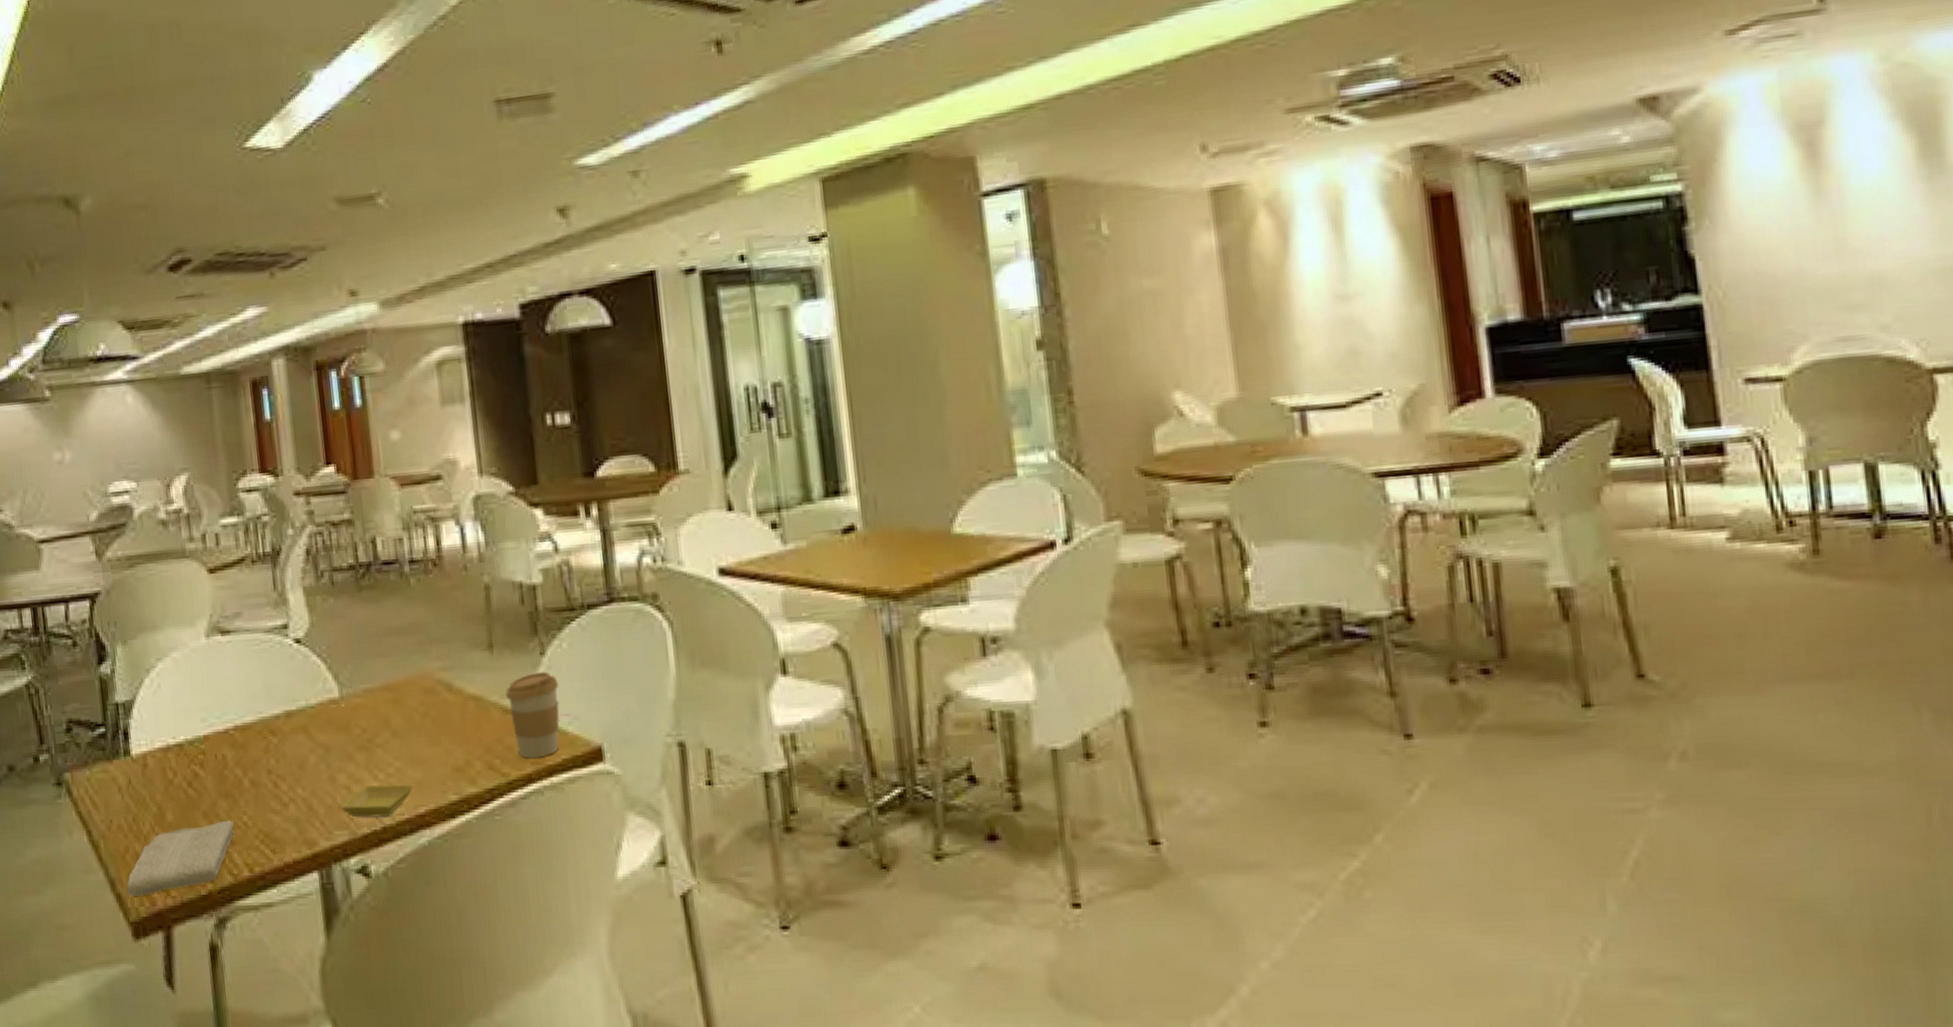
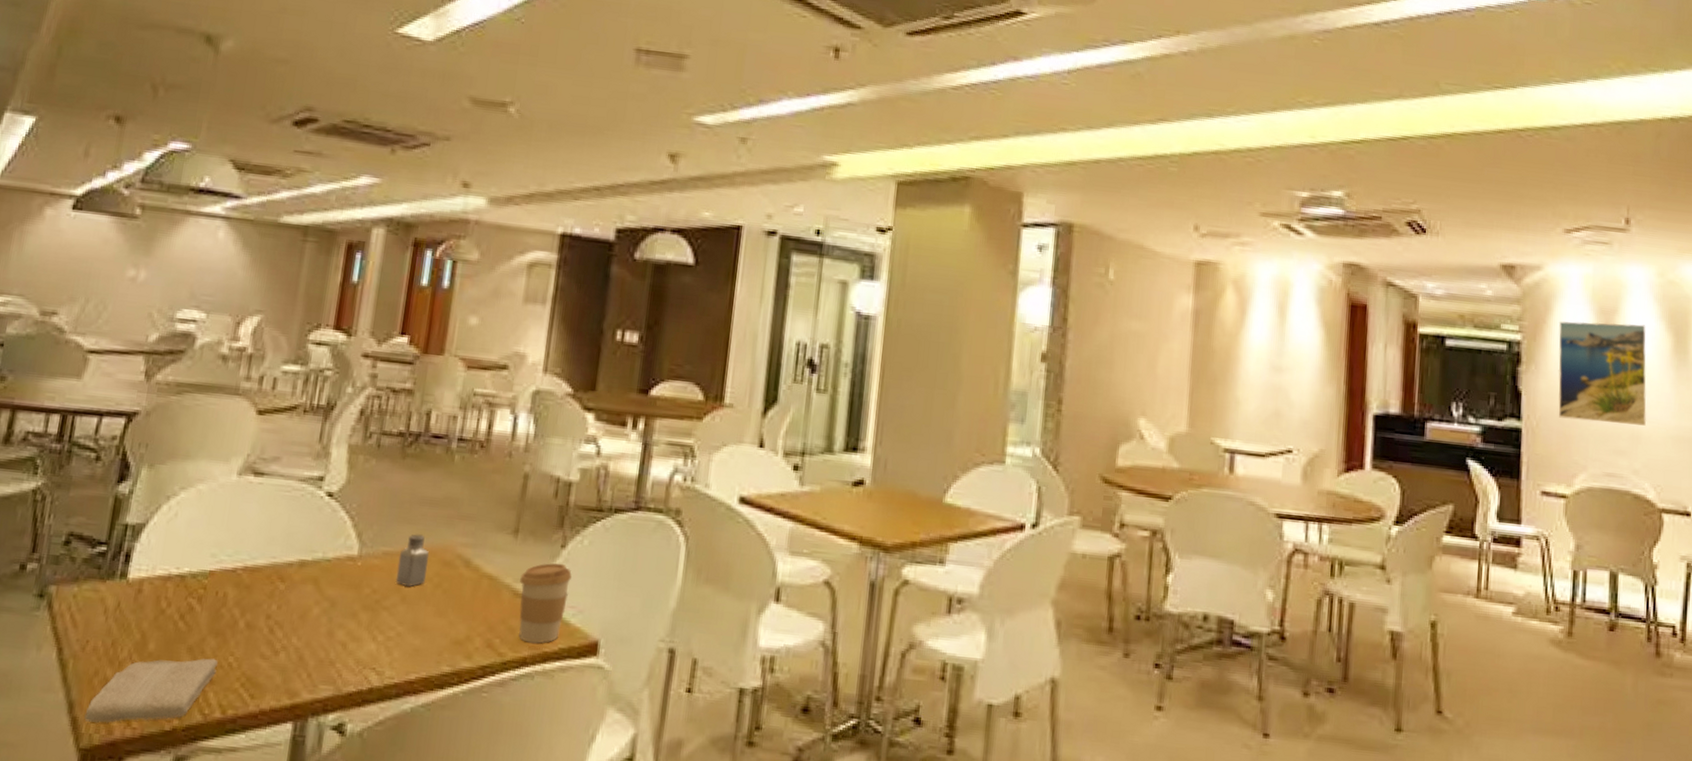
saucer: present [341,784,414,818] -> none [332,645,410,679]
saltshaker: none [379,665,412,720] -> present [395,534,429,587]
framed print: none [1737,131,1892,280] -> present [1558,321,1647,426]

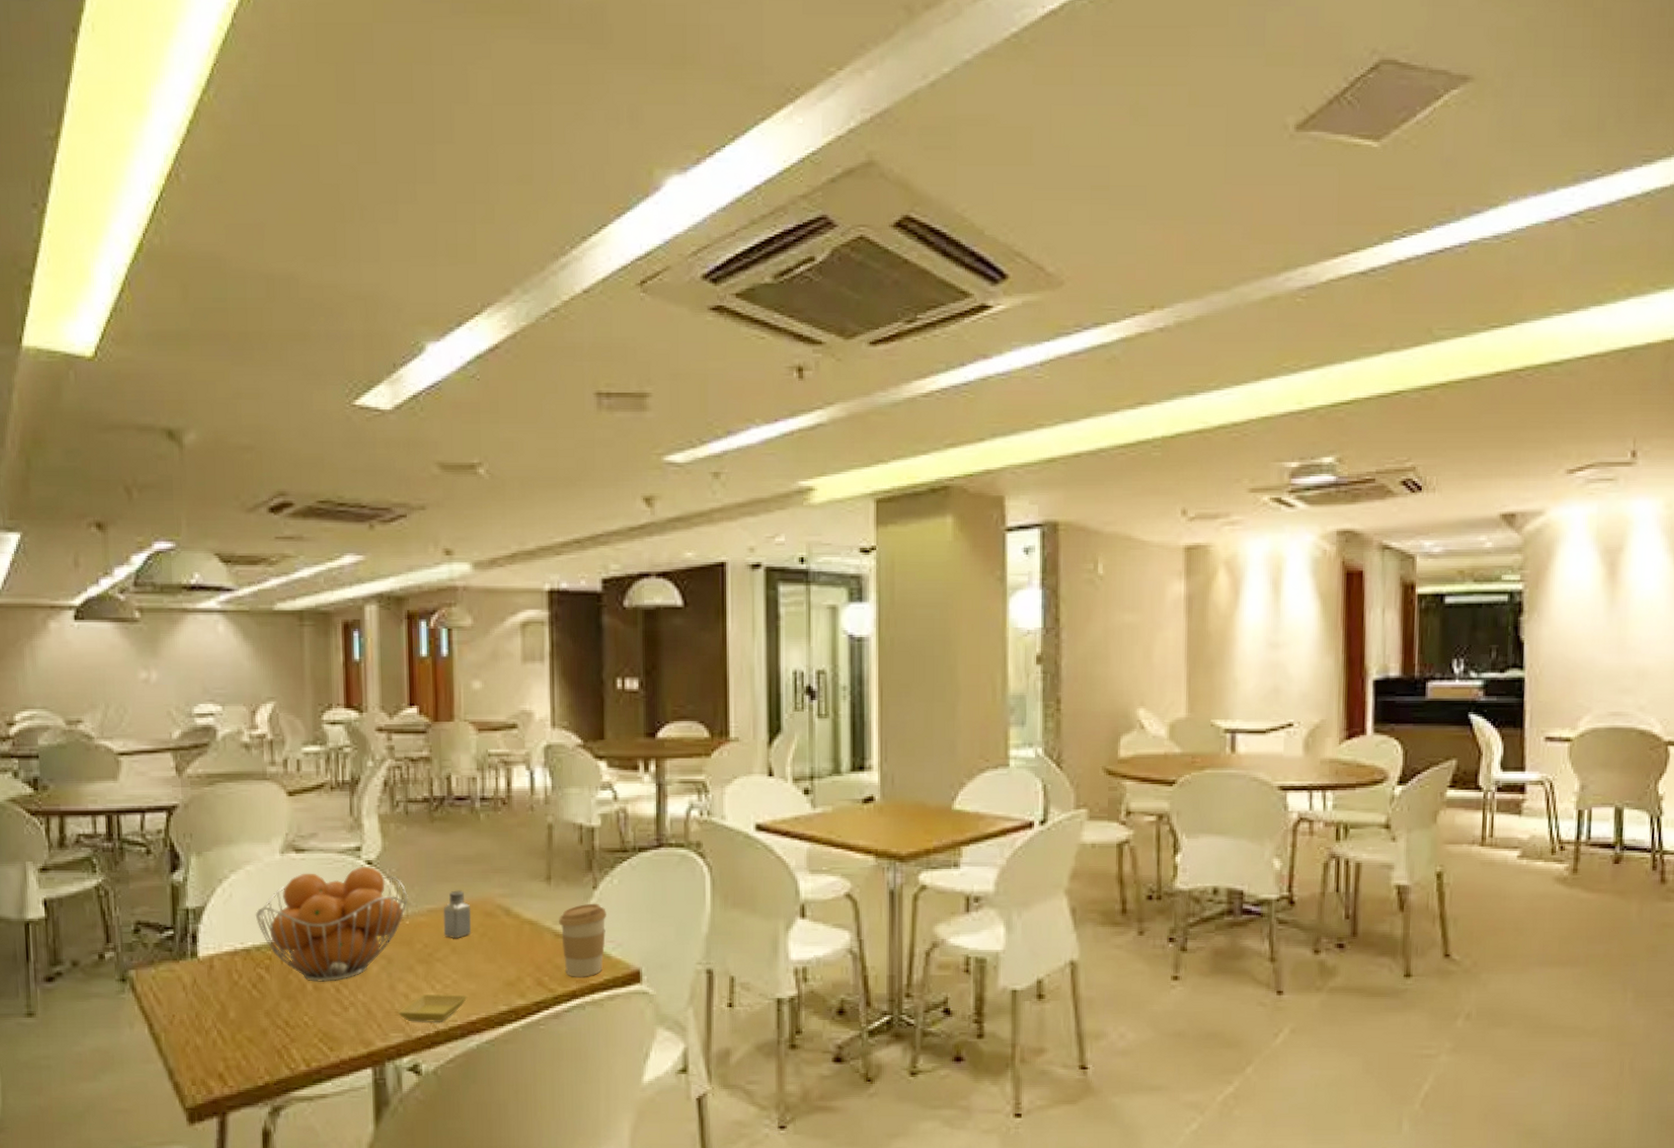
washcloth: present [84,658,219,724] -> none [184,1020,295,1086]
fruit basket: none [198,497,365,620] -> present [255,866,408,982]
saucer: none [332,645,410,679] -> present [398,993,468,1023]
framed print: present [1558,321,1647,426] -> none [1561,560,1653,663]

